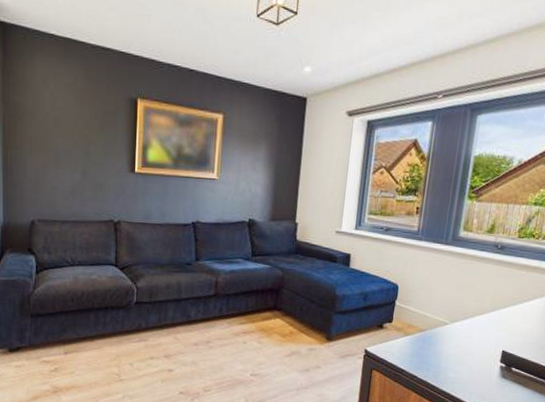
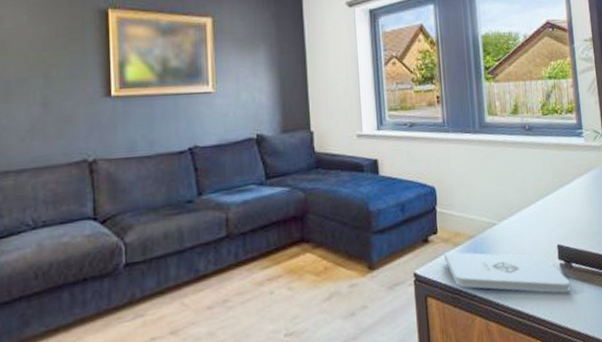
notepad: none [394,338,506,390] -> present [444,251,571,293]

